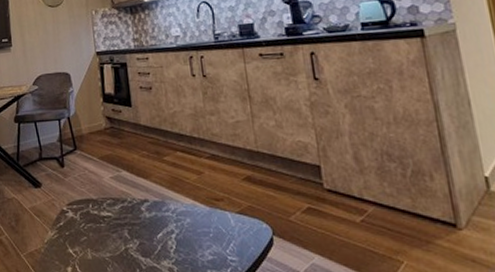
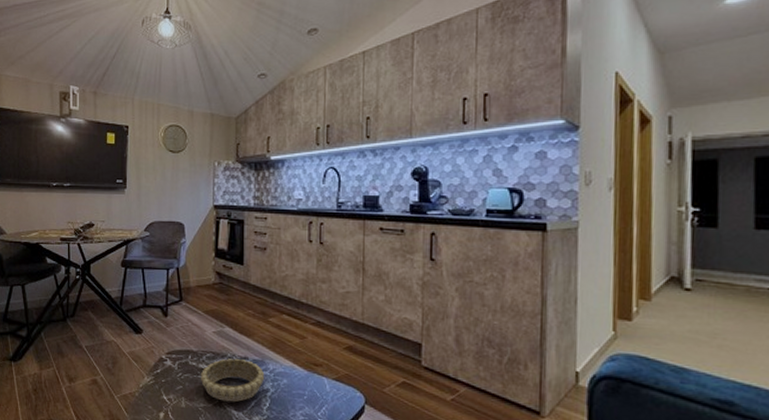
decorative bowl: none [102,201,168,248] -> present [200,358,265,403]

